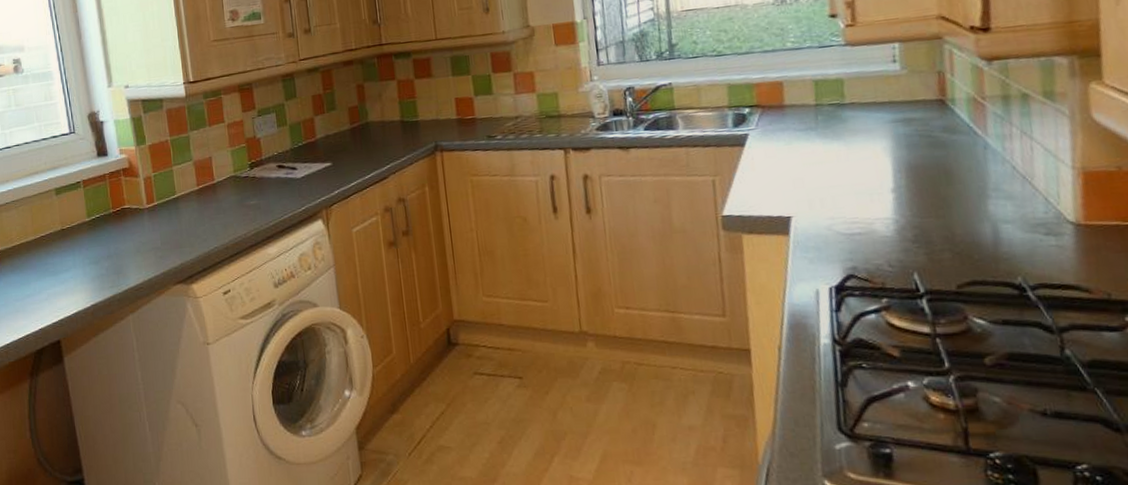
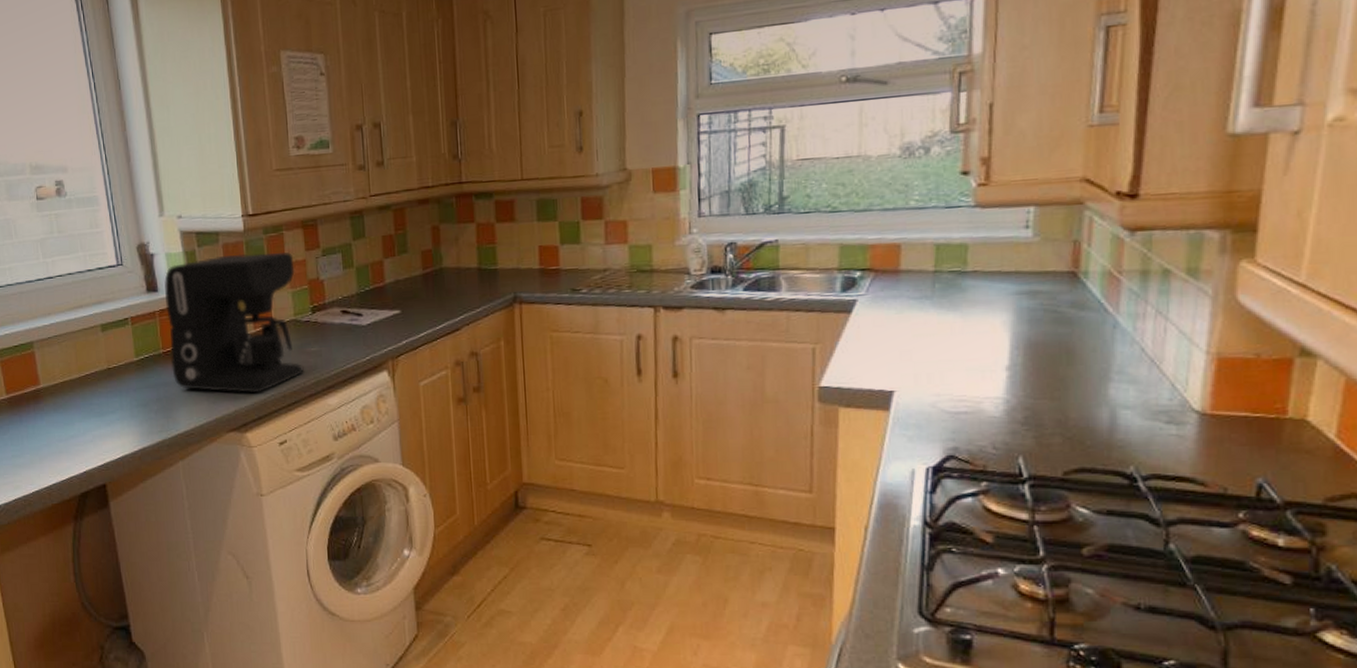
coffee maker: none [113,114,245,247] -> present [164,252,304,393]

